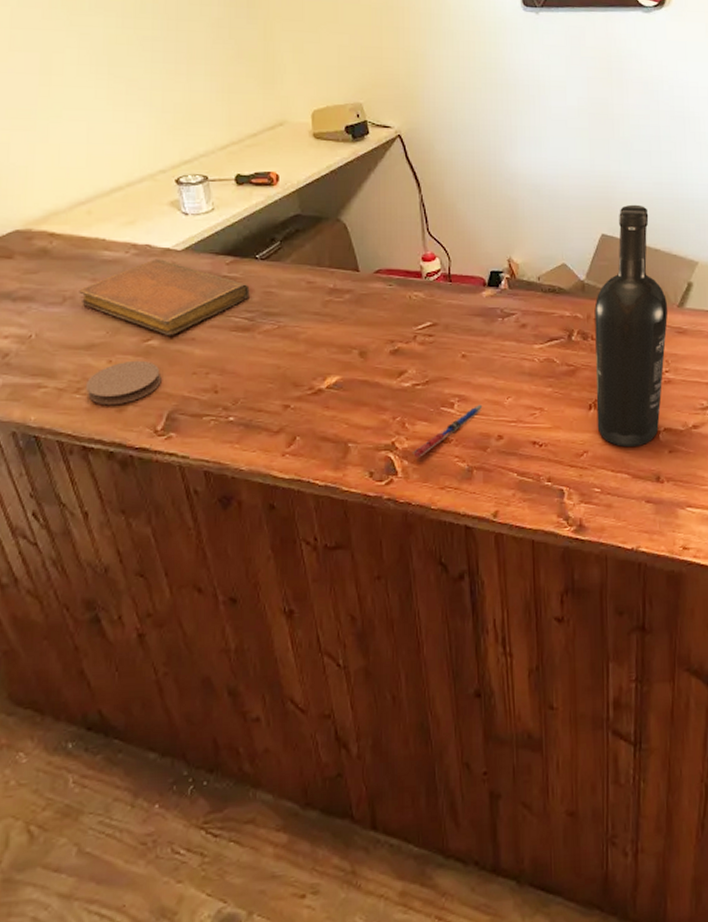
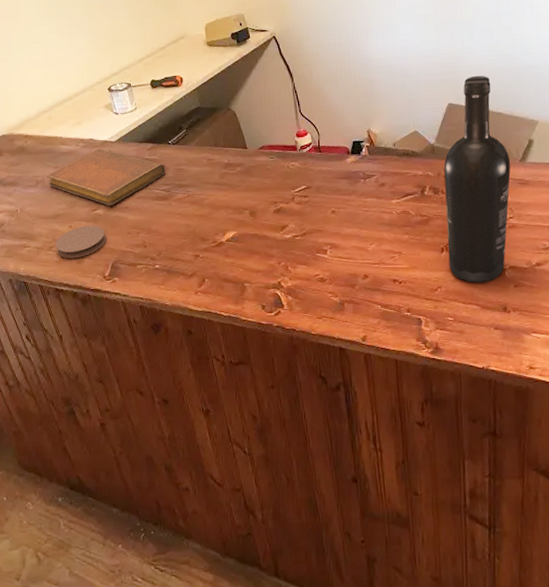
pen: present [412,404,483,457] -> none [294,250,351,294]

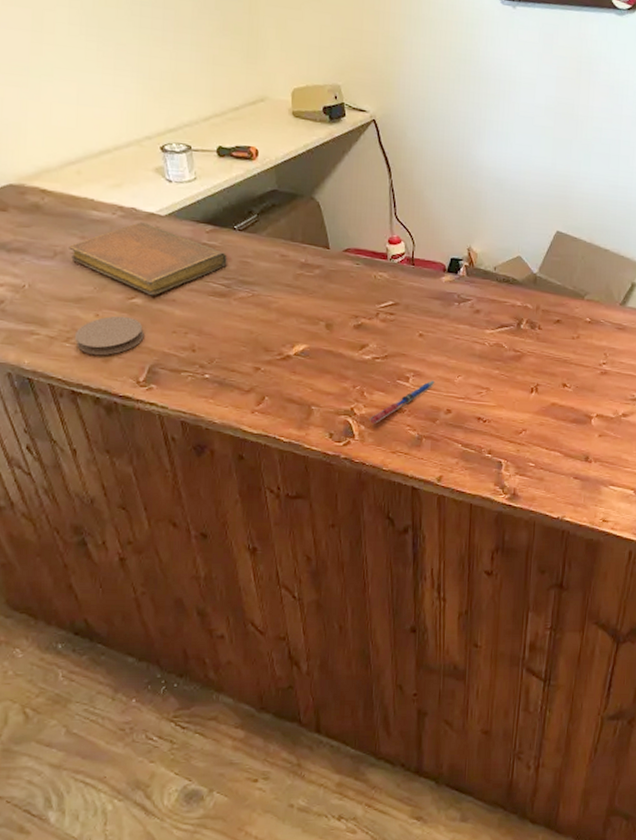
pen: none [294,250,351,294] -> present [369,380,435,424]
wine bottle: present [444,75,511,283] -> none [536,204,611,430]

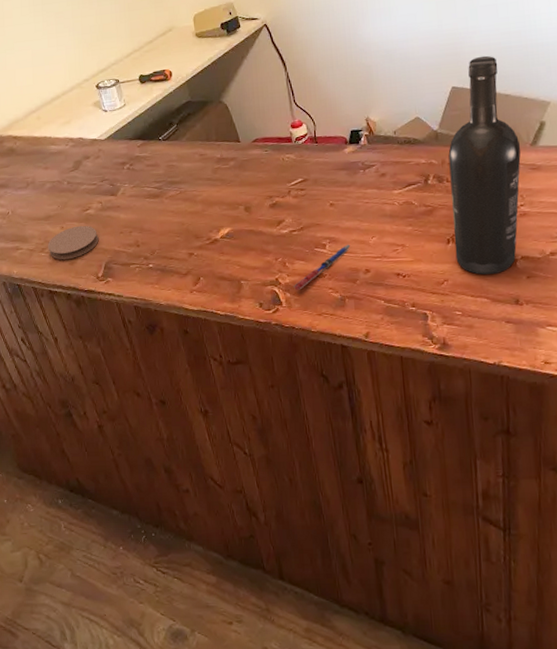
notebook: present [69,222,227,296] -> none [37,147,157,206]
wine bottle: none [536,204,611,430] -> present [448,55,521,275]

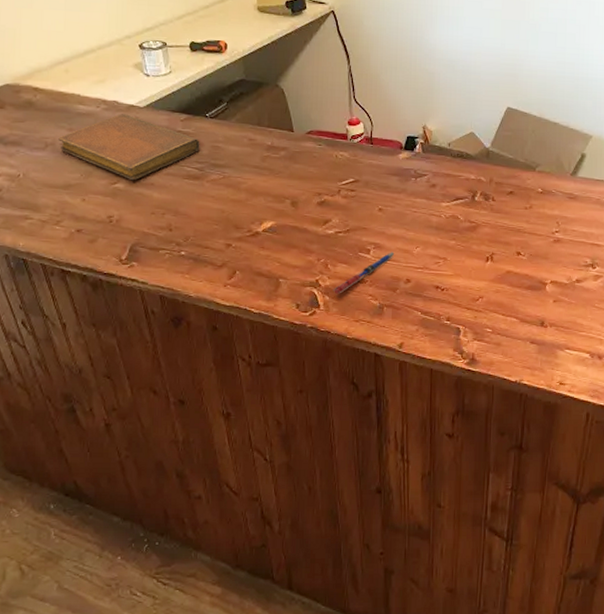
notebook: none [37,147,157,206] -> present [58,114,200,181]
coaster: present [47,225,99,260] -> none [63,200,126,237]
wine bottle: present [448,55,521,275] -> none [492,81,562,296]

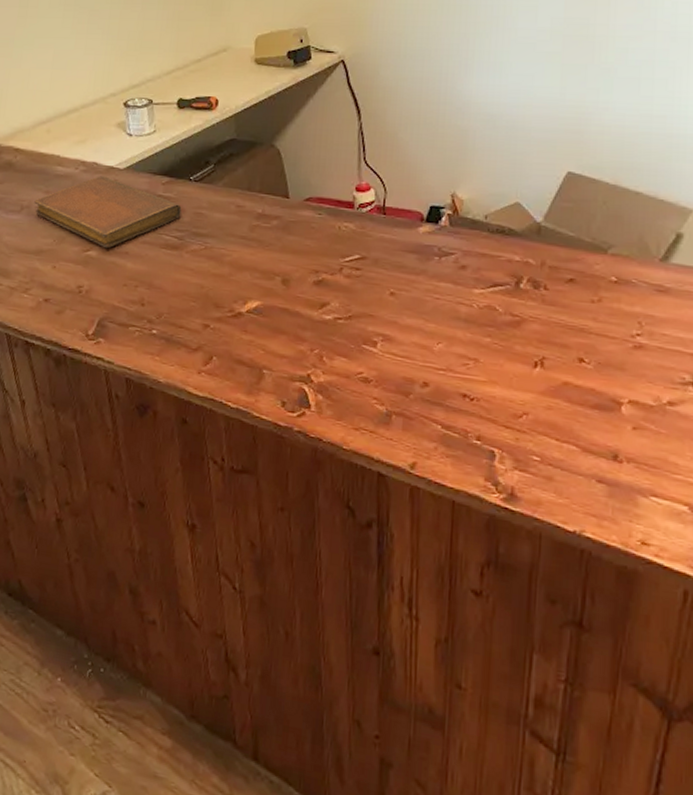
pen: present [333,252,395,294] -> none [327,346,409,394]

